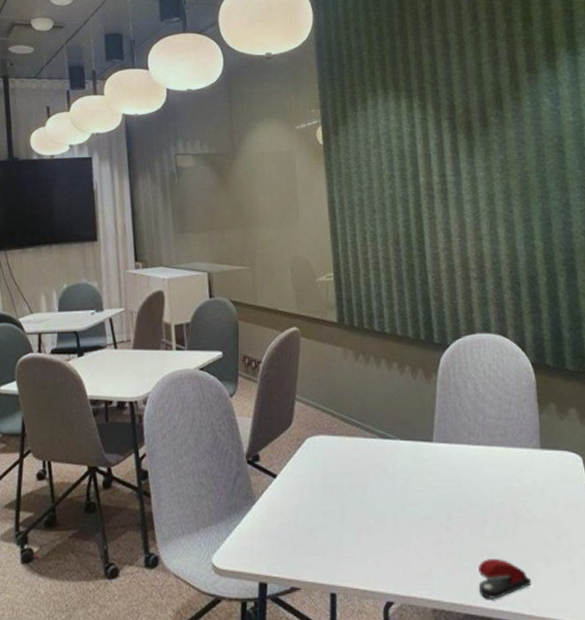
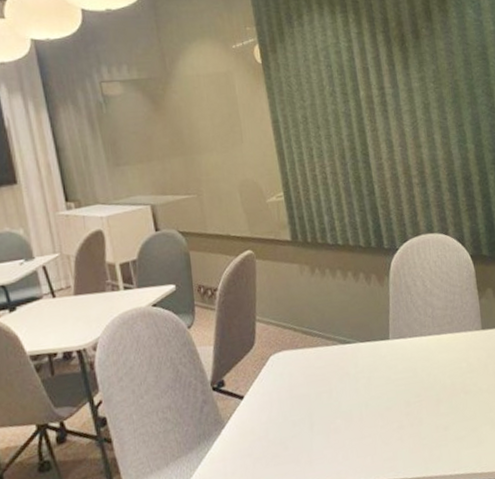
stapler: present [478,559,531,599] -> none [436,431,480,467]

